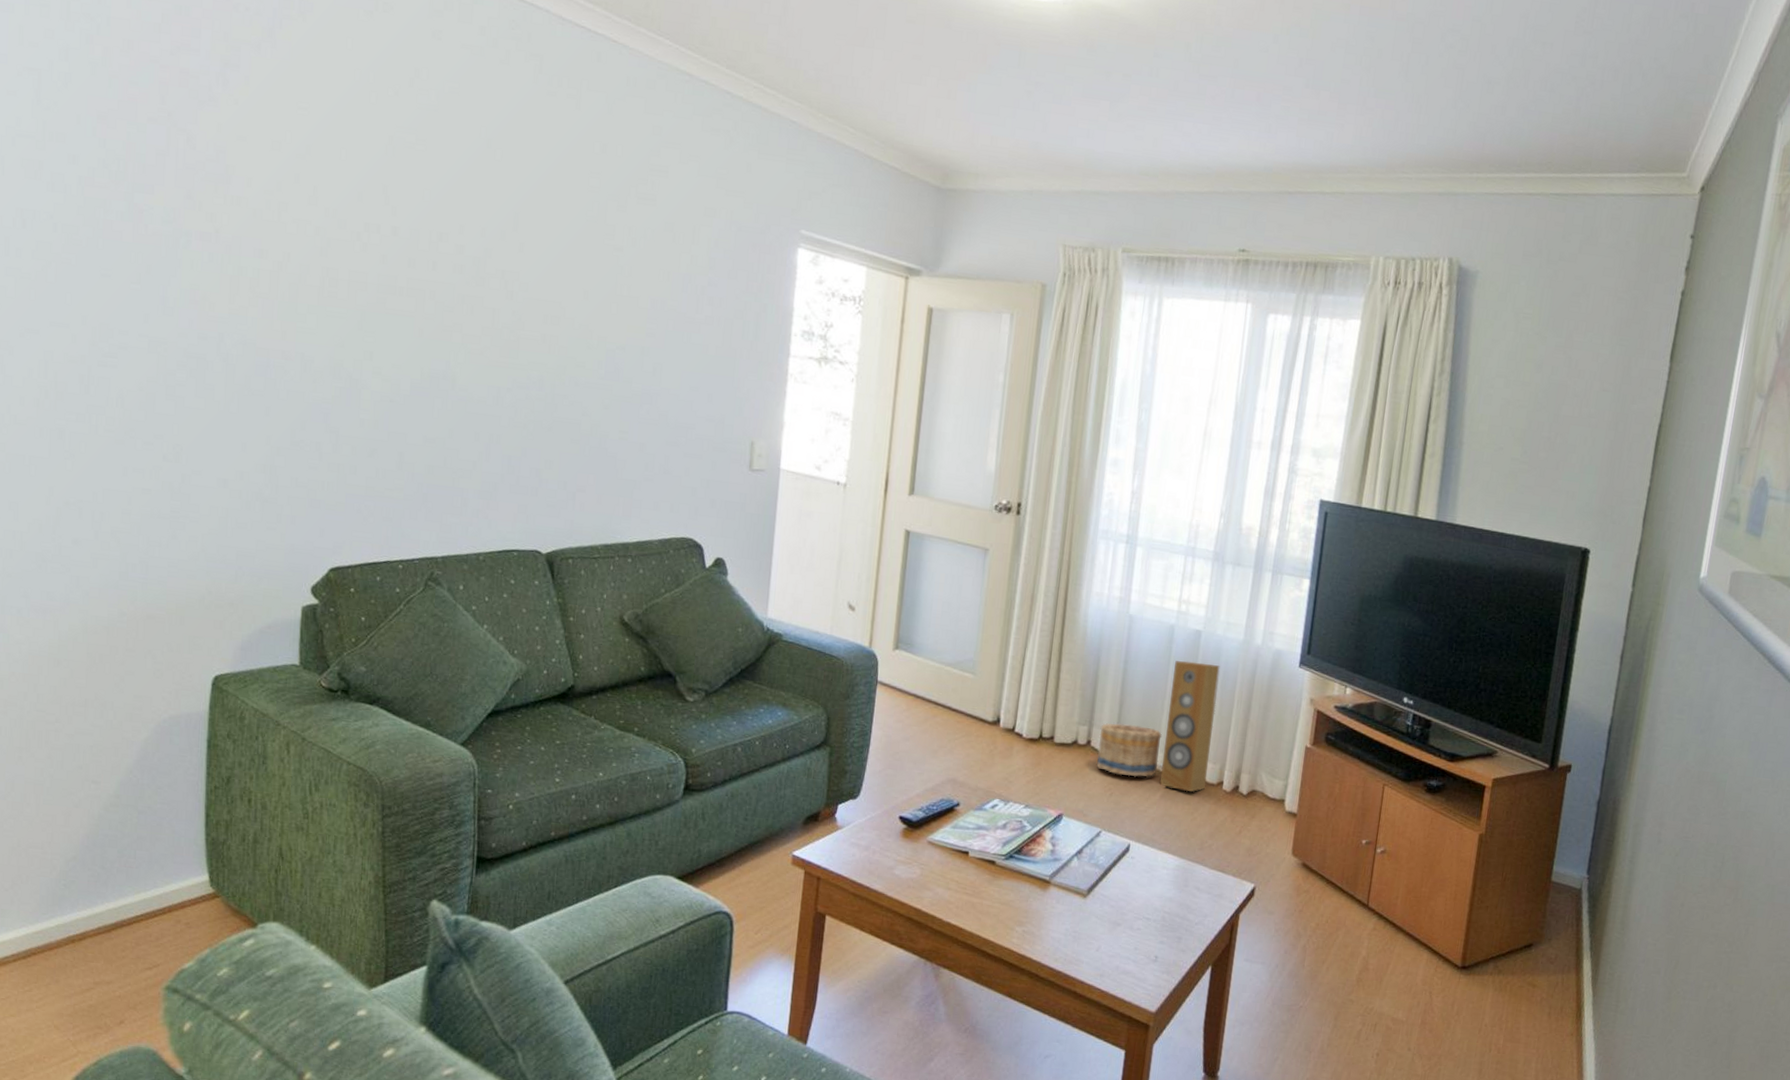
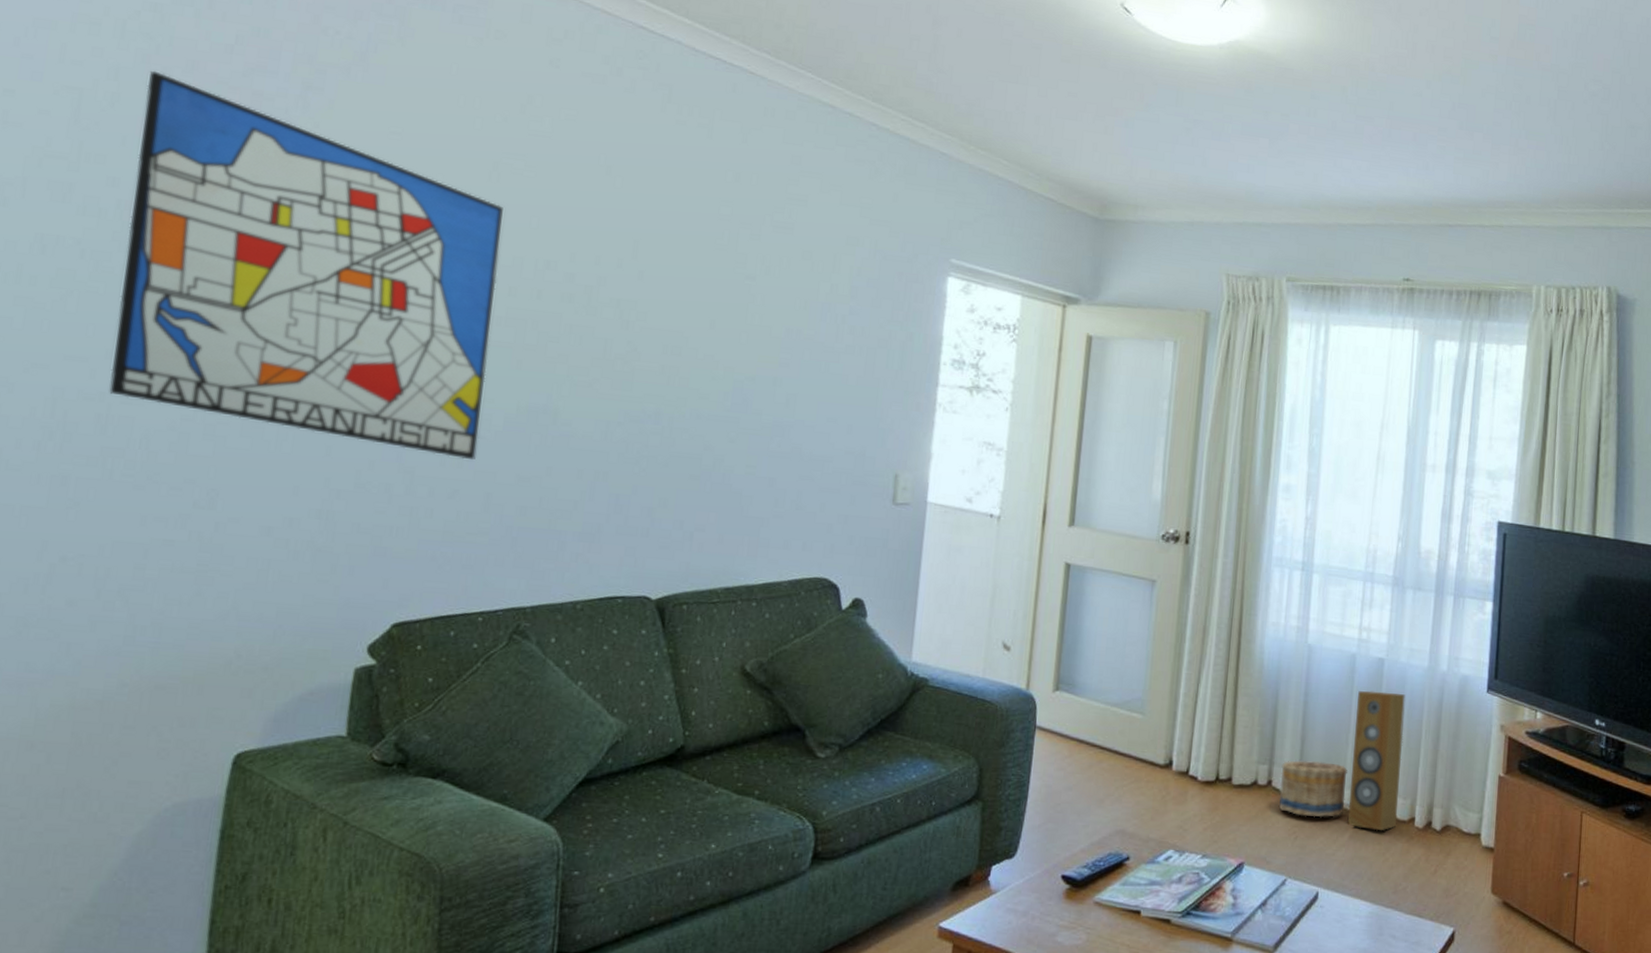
wall art: none [88,51,399,422] -> present [109,70,503,460]

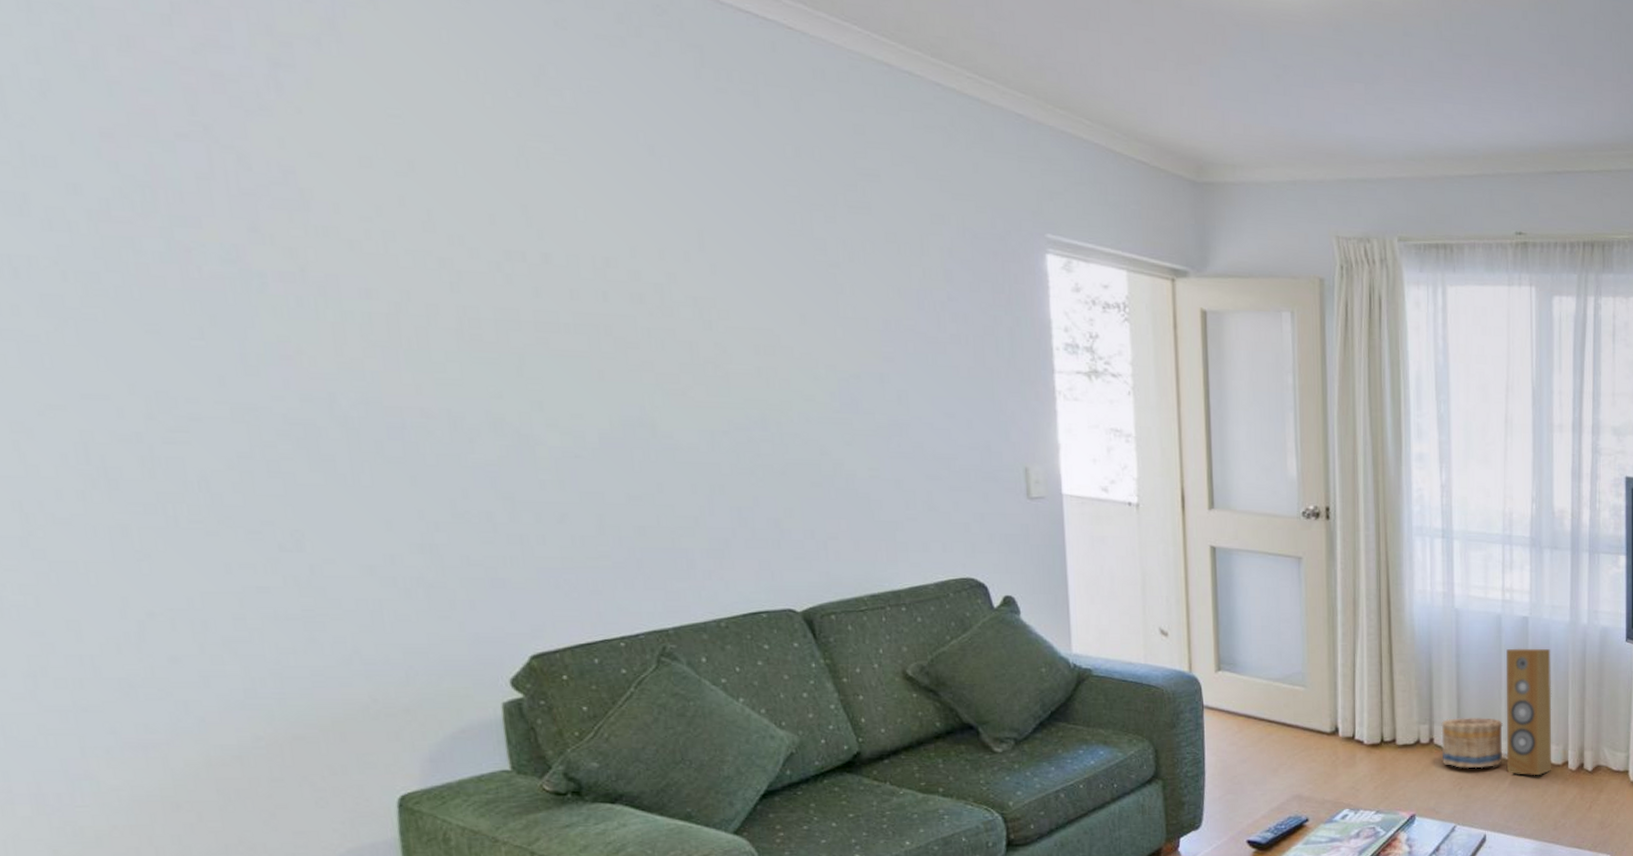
wall art: present [109,70,503,460] -> none [78,50,577,481]

